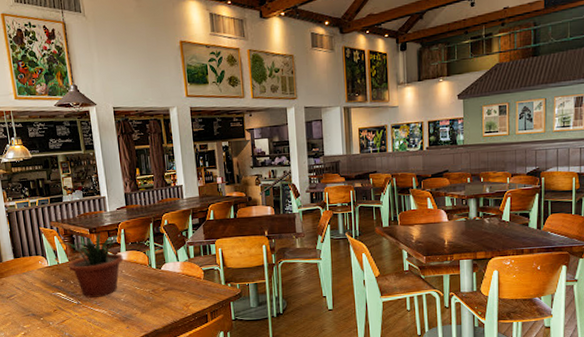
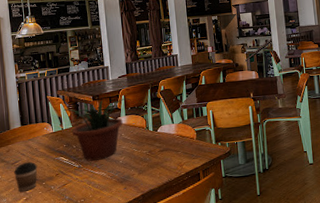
coffee cup: none [10,296,35,326] -> present [14,161,38,192]

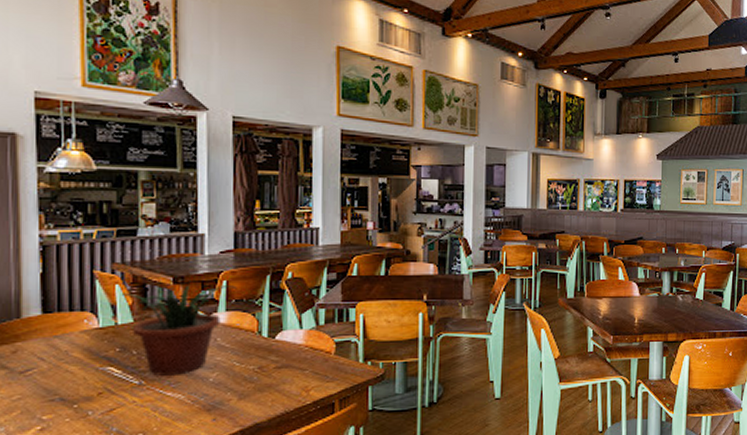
coffee cup: present [14,161,38,192] -> none [23,371,66,417]

